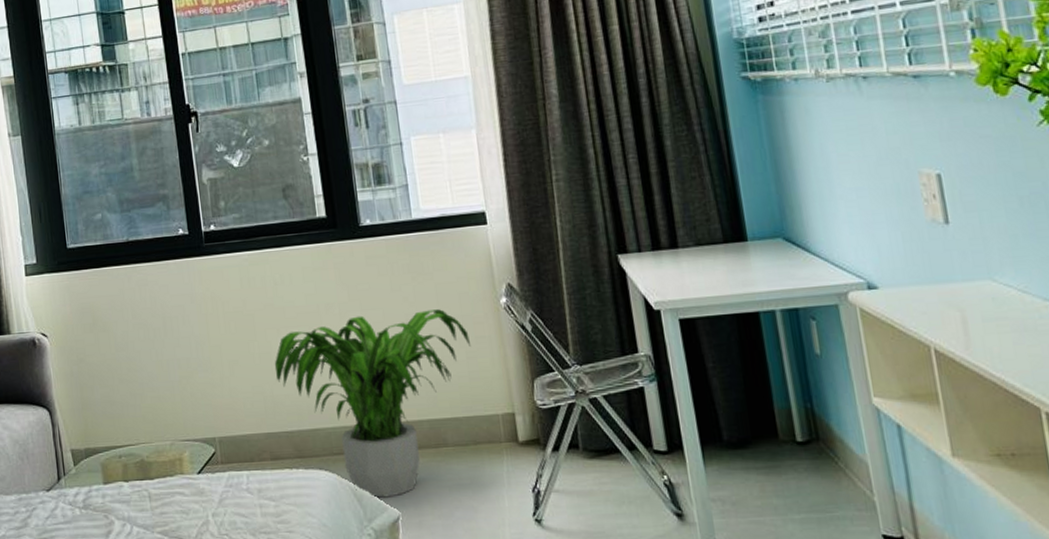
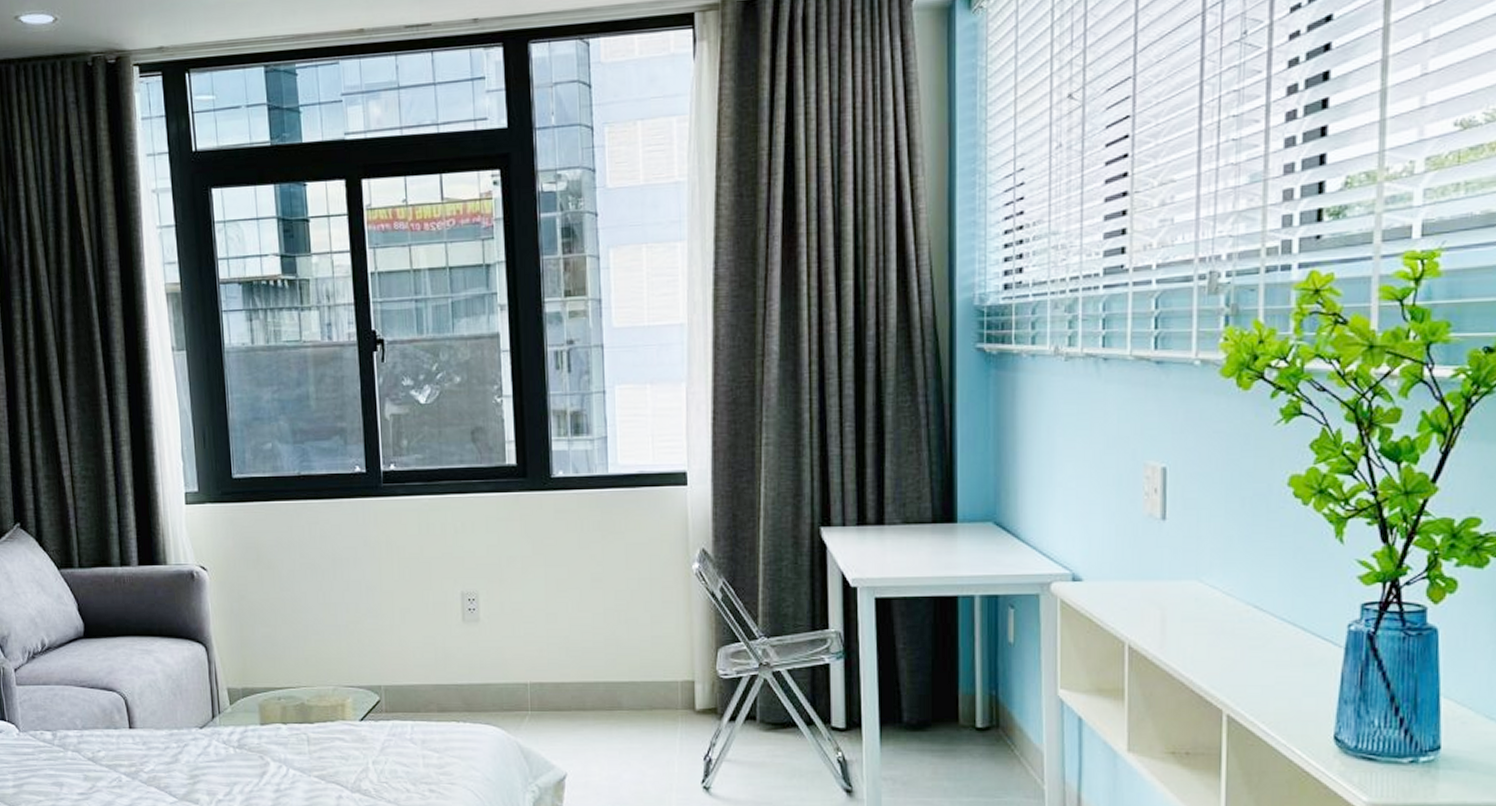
potted plant: present [274,309,472,498] -> none [448,570,658,756]

